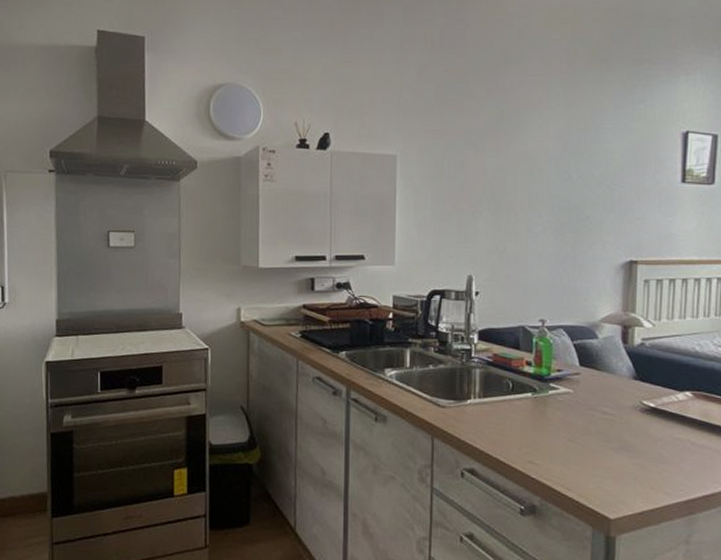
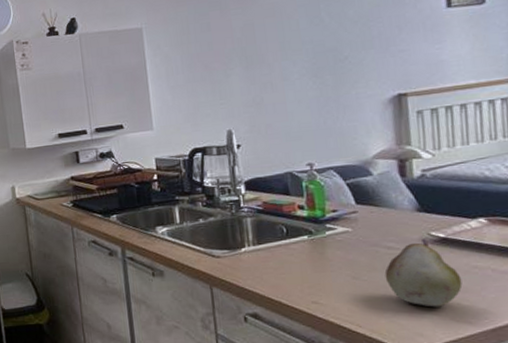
fruit: none [597,406,665,476] -> present [384,238,463,307]

